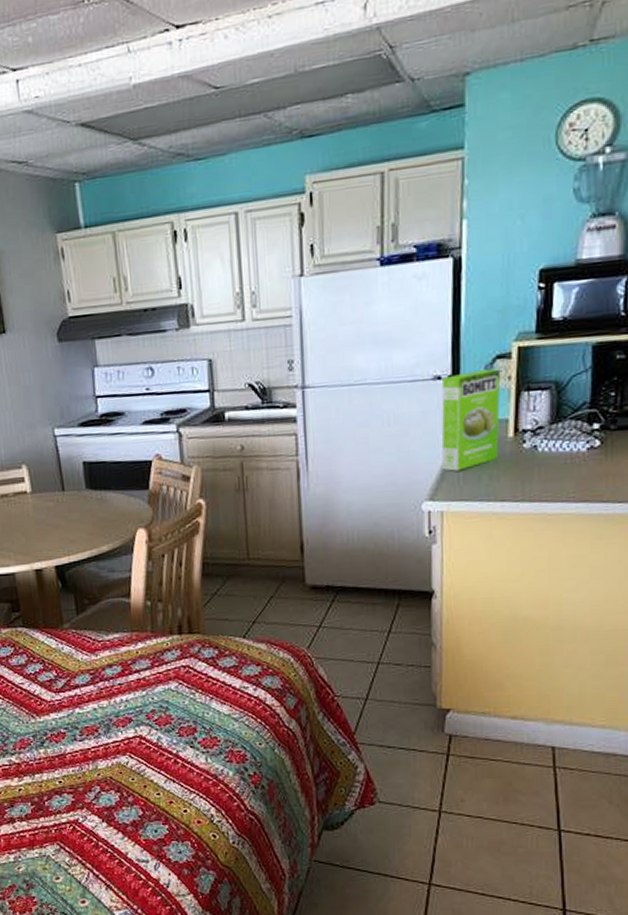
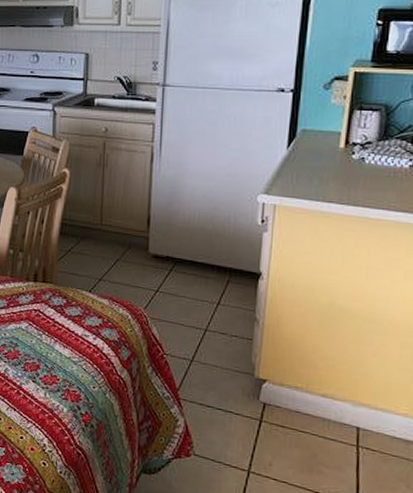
cake mix box: present [441,368,501,471] -> none [278,87,338,172]

